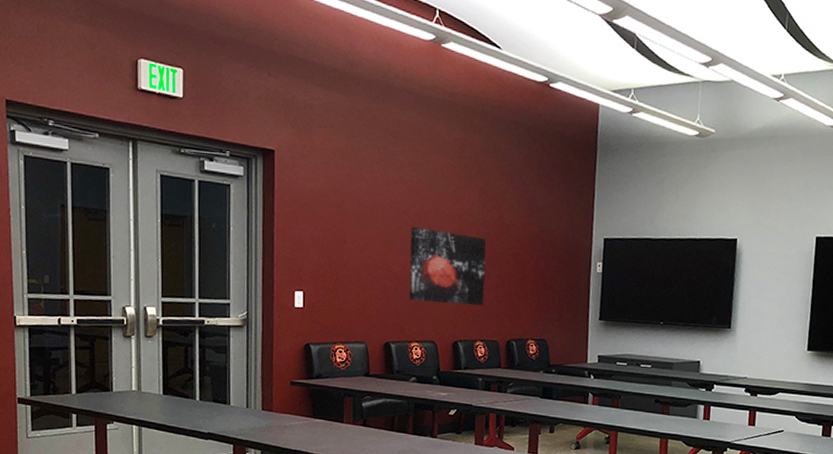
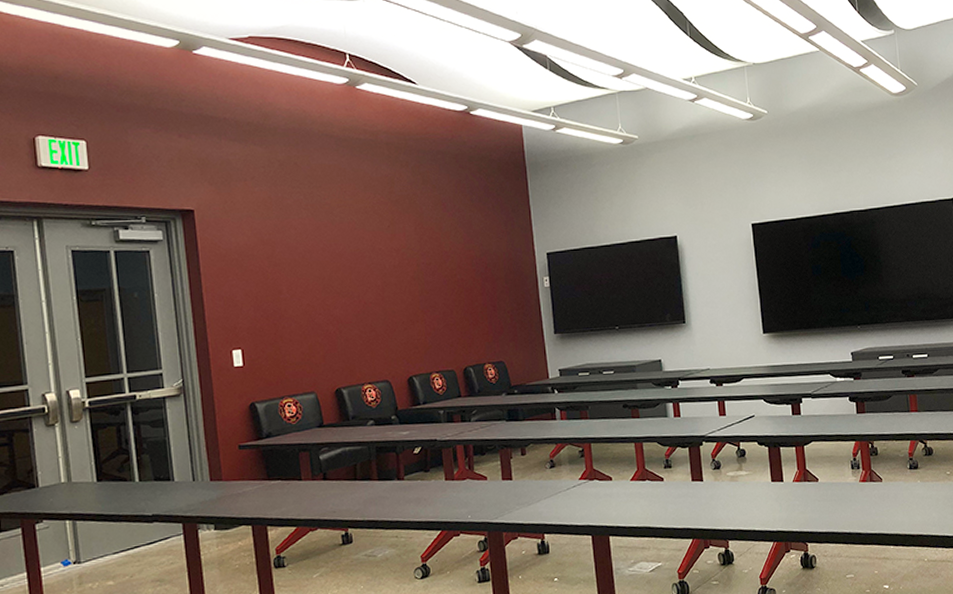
wall art: present [409,226,487,306] -> none [348,267,434,343]

